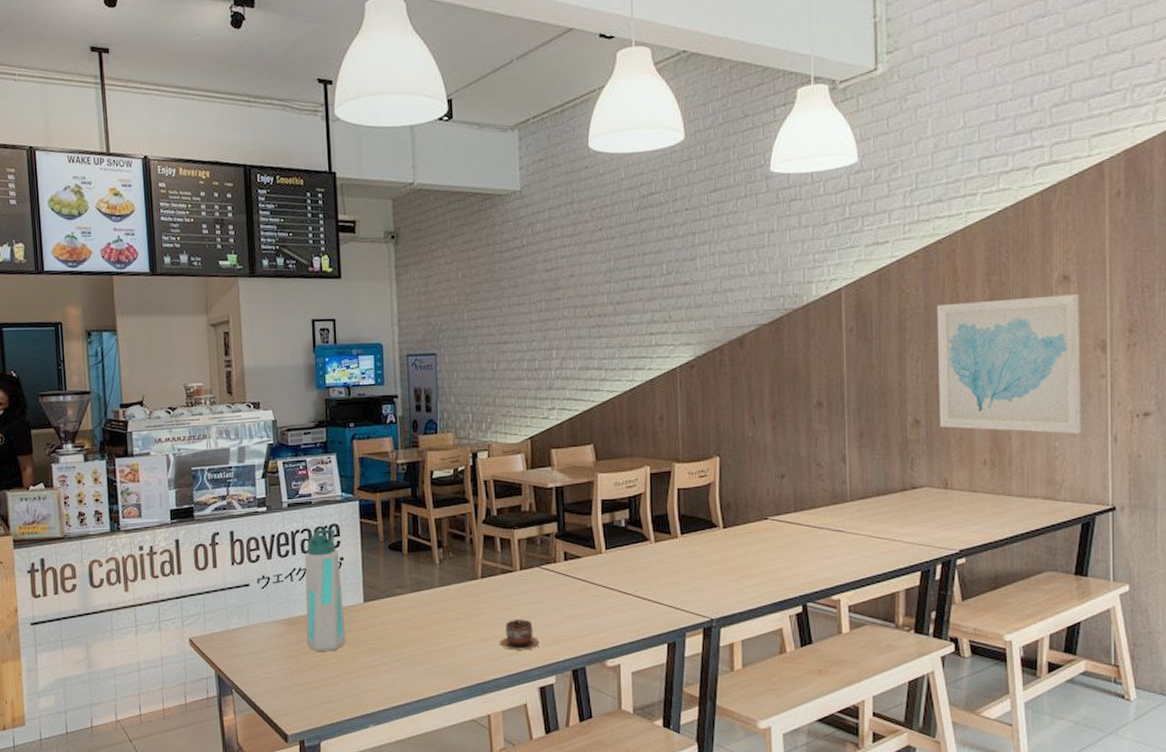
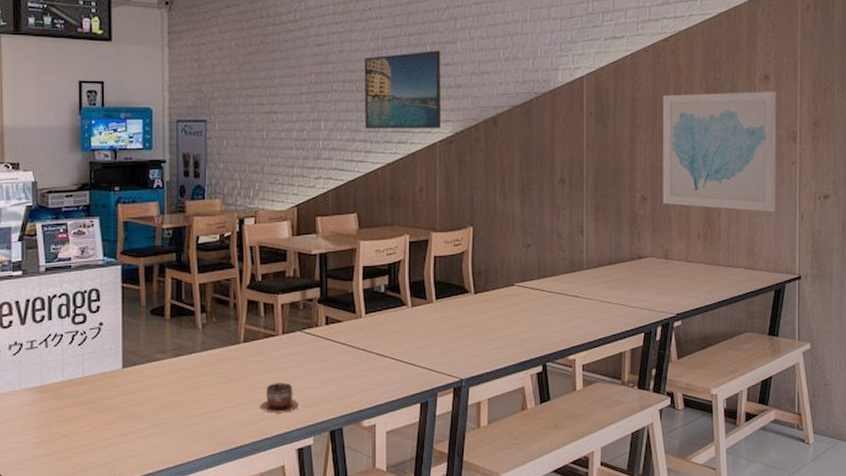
water bottle: present [304,529,346,651] -> none [60,293,103,419]
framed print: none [596,269,680,356] -> present [365,51,440,129]

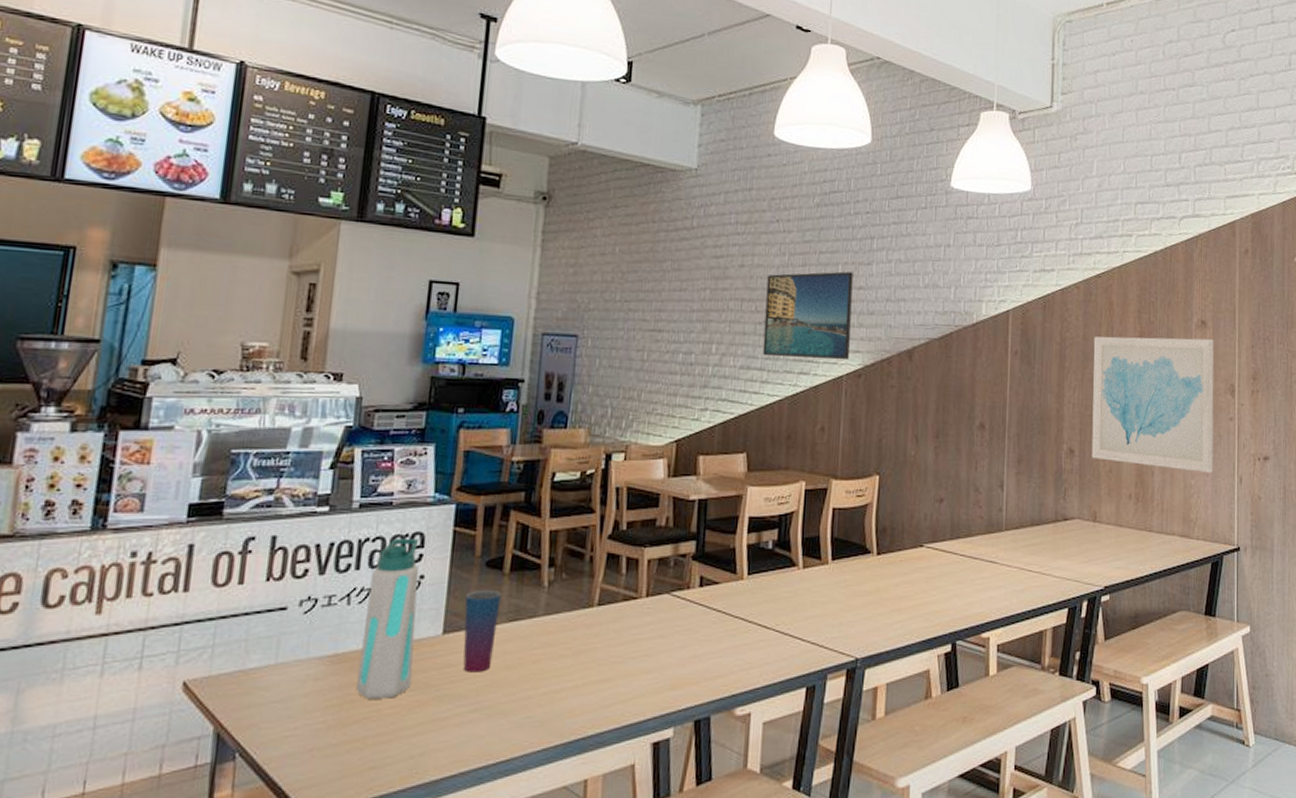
water bottle: none [60,293,103,419] -> present [355,538,419,699]
cup: none [136,332,166,397] -> present [463,589,502,673]
cup: present [260,383,298,413] -> none [610,658,659,697]

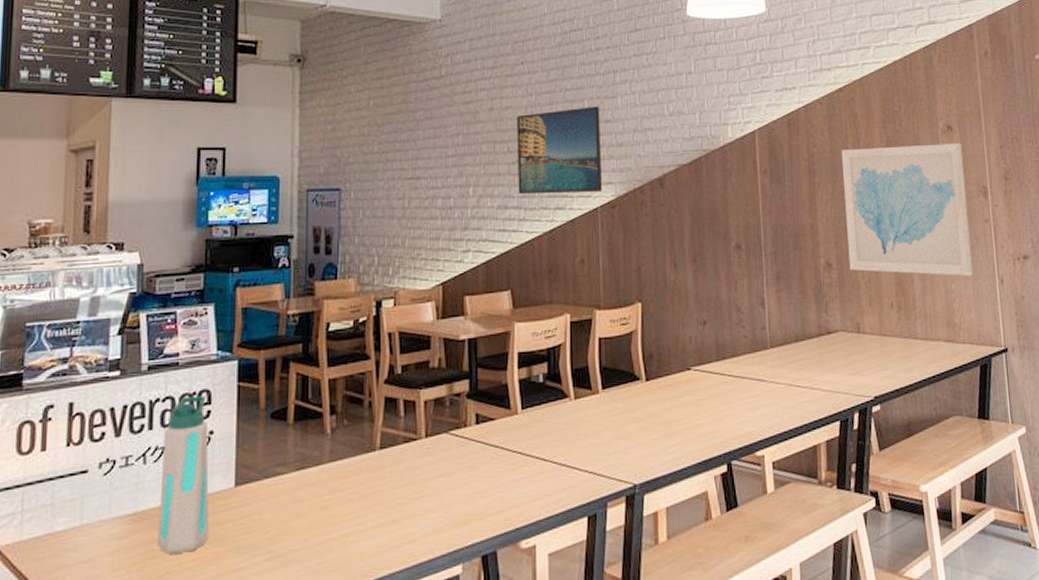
cup: present [463,589,502,673] -> none [253,440,288,522]

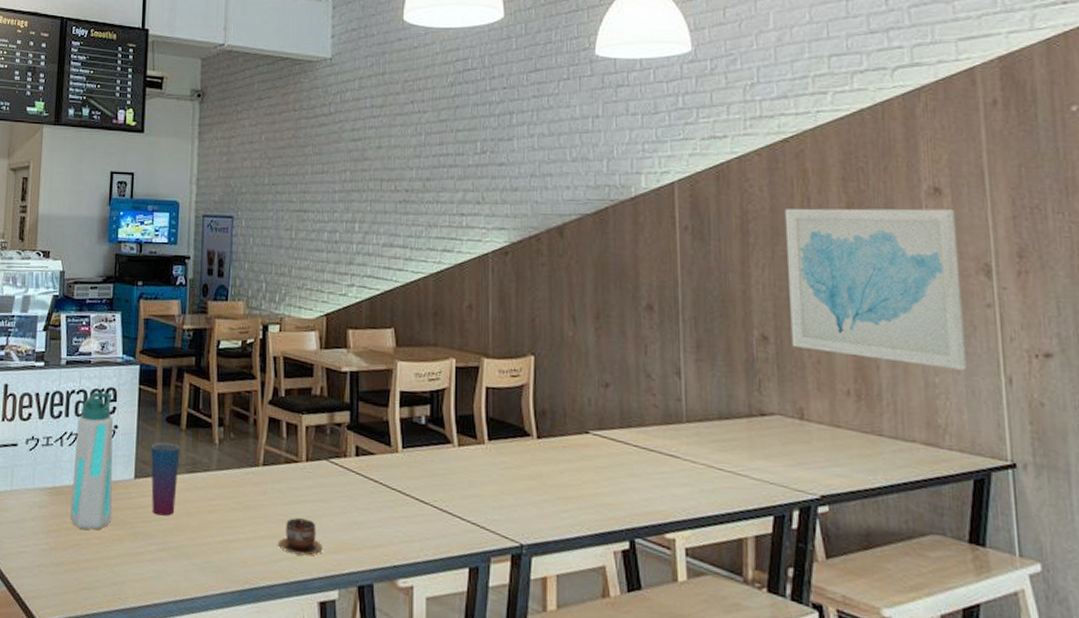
cup: none [253,440,288,522] -> present [150,442,180,516]
cup: none [398,497,444,536] -> present [278,518,322,556]
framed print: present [517,106,602,195] -> none [404,148,493,238]

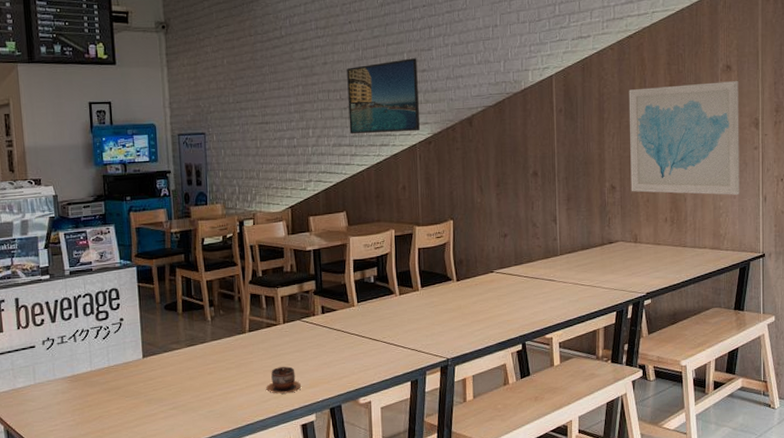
water bottle: present [69,391,113,530] -> none [87,293,128,404]
cup: present [150,442,180,516] -> none [153,325,180,383]
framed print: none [404,148,493,238] -> present [347,58,420,135]

